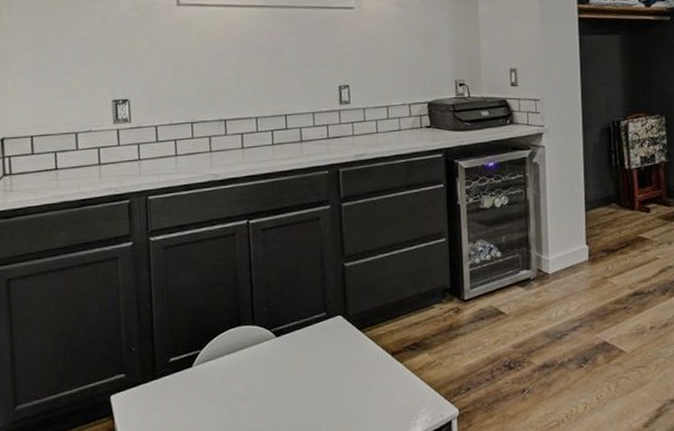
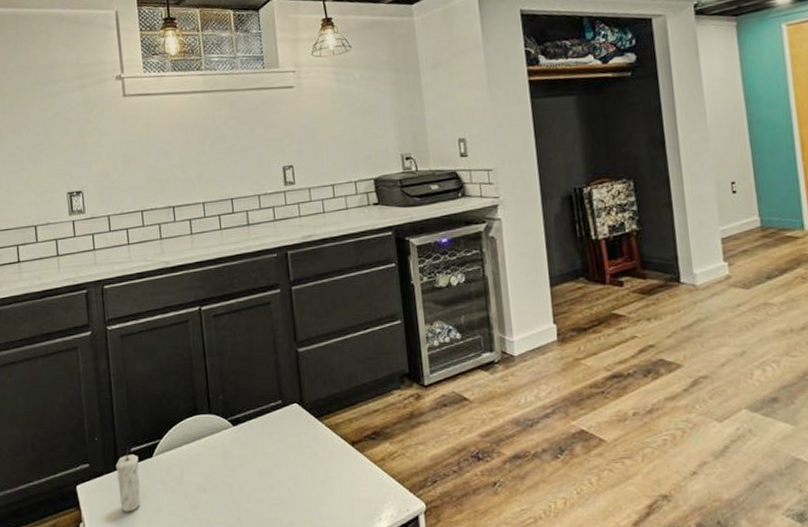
candle: none [153,359,178,421] -> present [115,448,141,512]

